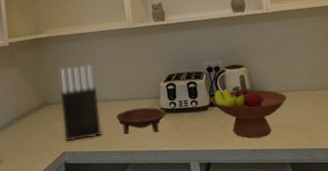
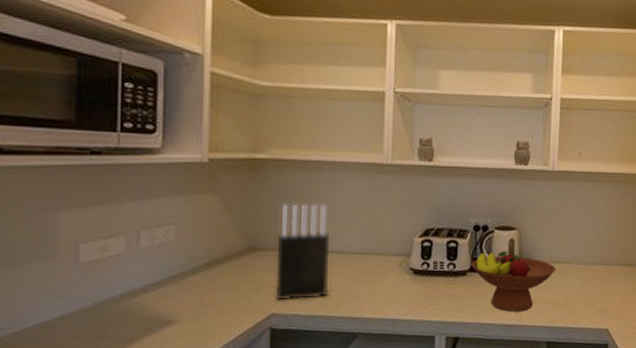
bowl: present [116,107,167,135] -> none [351,266,416,298]

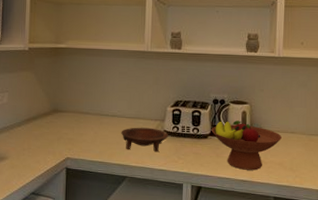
knife block: present [275,203,329,301] -> none [70,79,106,149]
bowl: none [351,266,416,298] -> present [121,127,169,152]

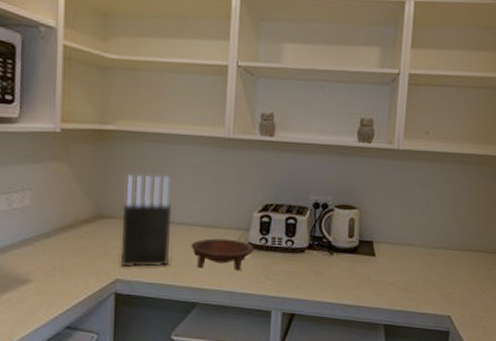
knife block: none [70,79,106,149] -> present [120,173,171,268]
fruit bowl: present [212,120,282,170] -> none [310,230,397,292]

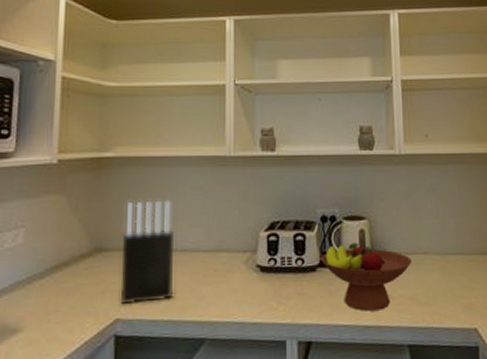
bowl: present [191,238,255,271] -> none [196,263,263,299]
fruit bowl: none [310,230,397,292] -> present [321,243,412,311]

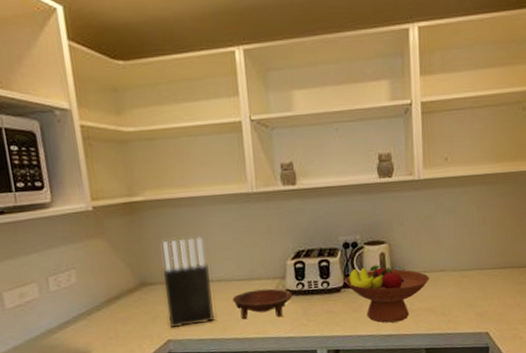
bowl: none [196,263,263,299] -> present [232,288,293,320]

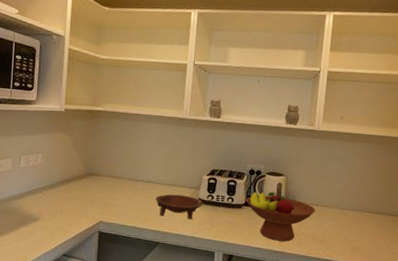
knife block: present [163,237,214,328] -> none [103,143,142,214]

